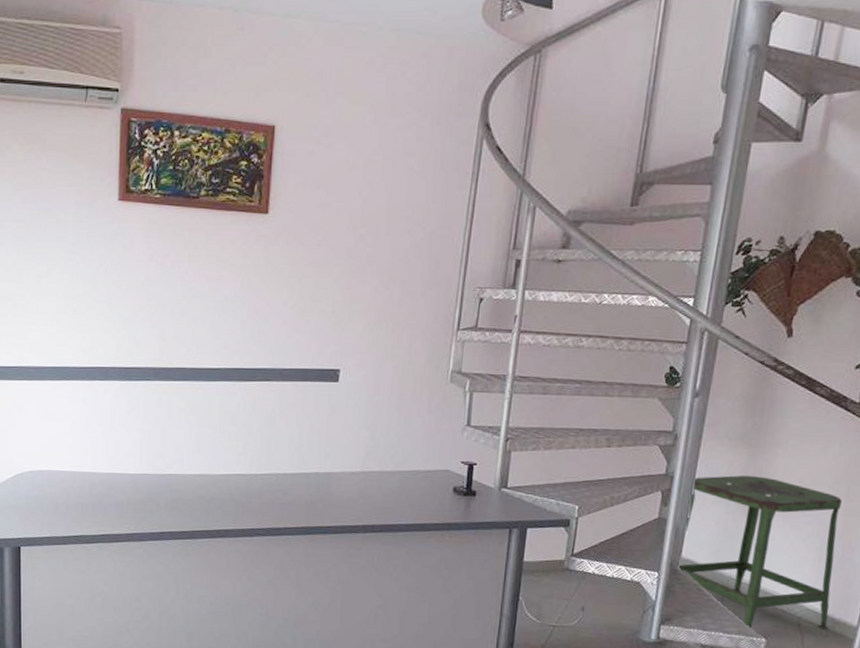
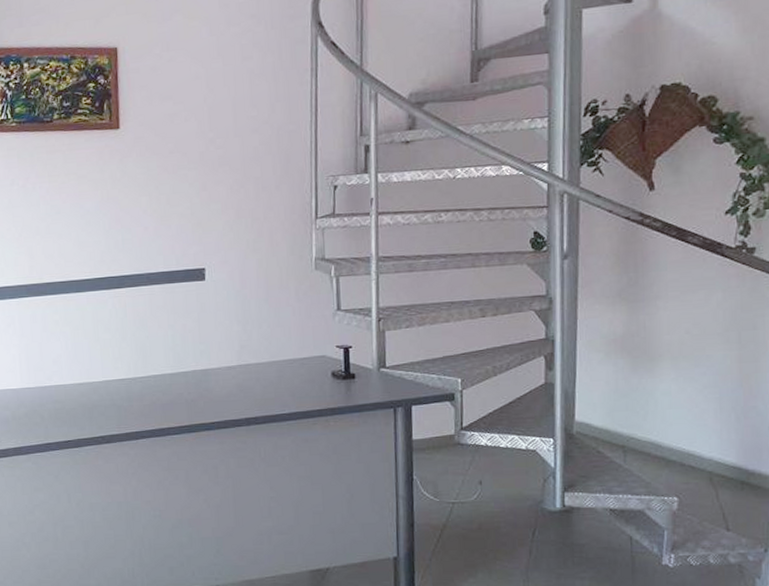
stool: present [677,475,842,631] -> none [572,331,743,488]

